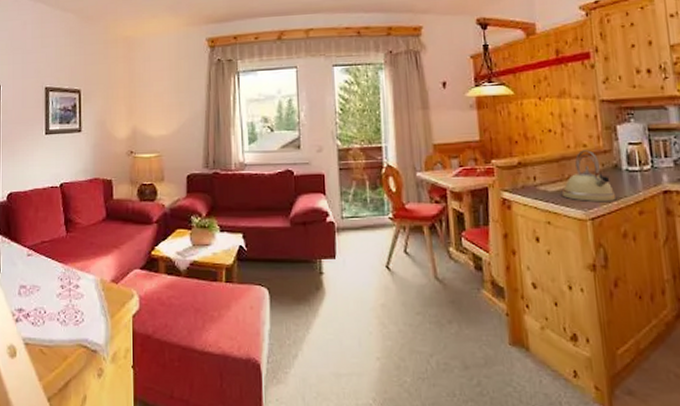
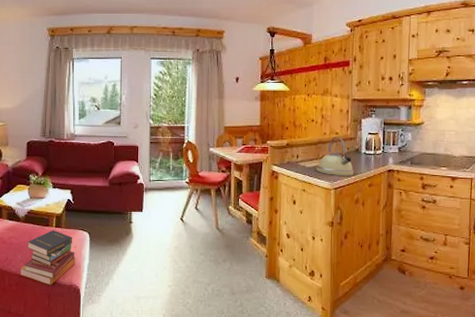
books: none [184,286,254,360] -> present [21,230,76,286]

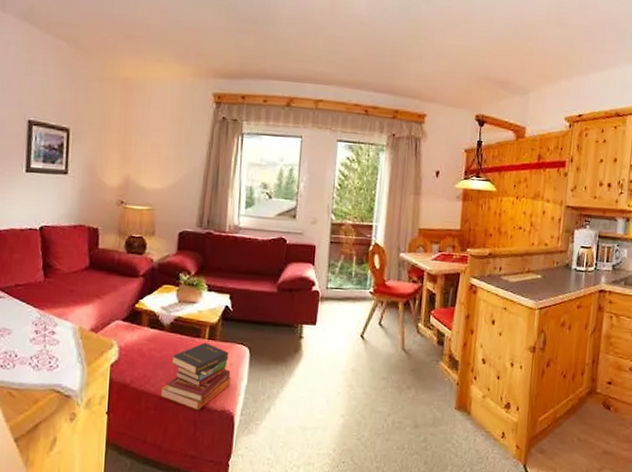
kettle: present [315,137,355,177] -> none [519,248,563,296]

